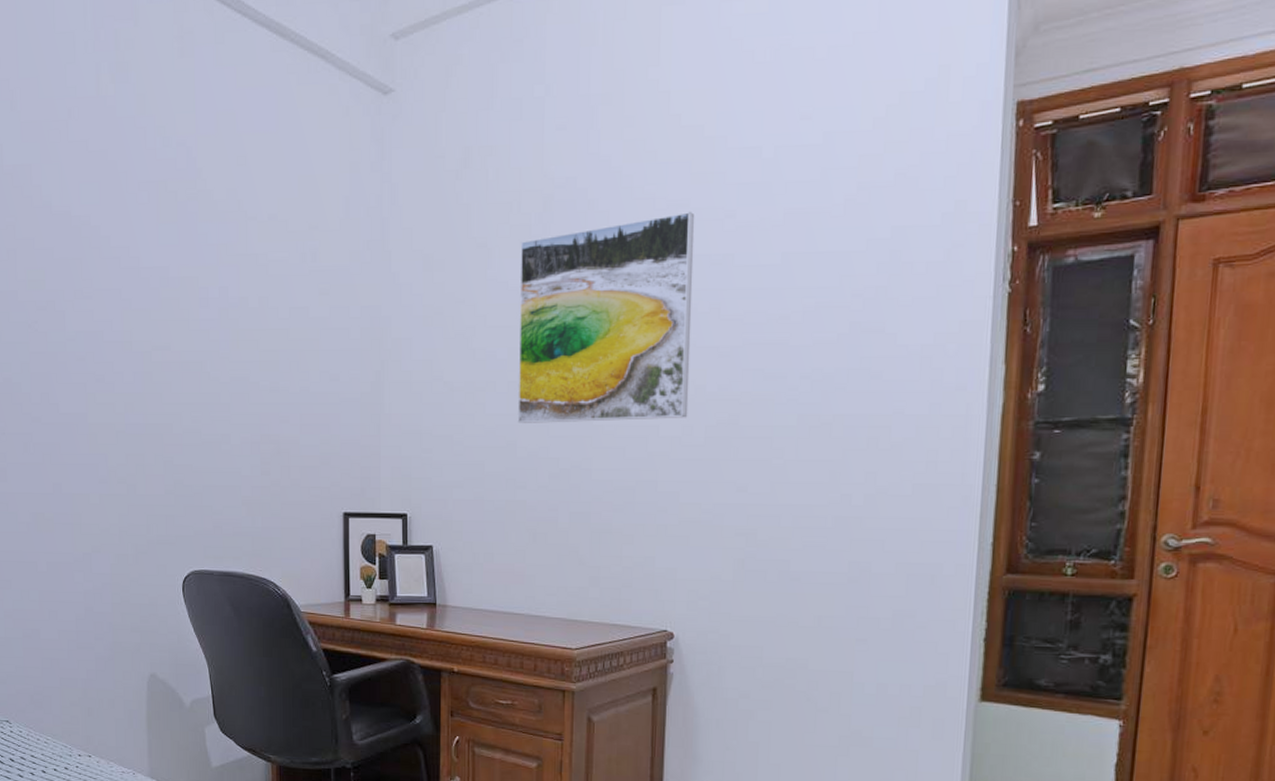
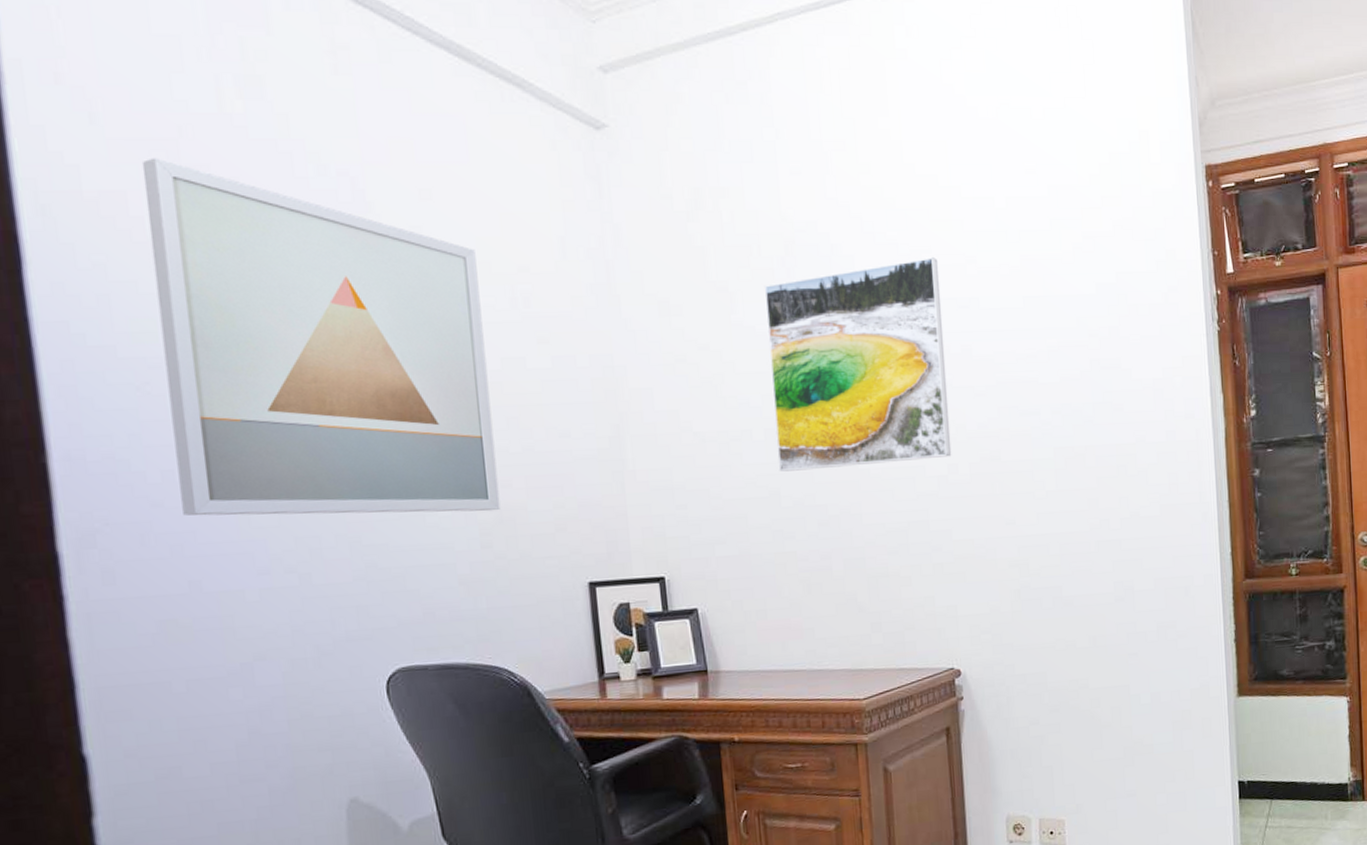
wall art: none [42,136,279,443] -> present [141,158,501,516]

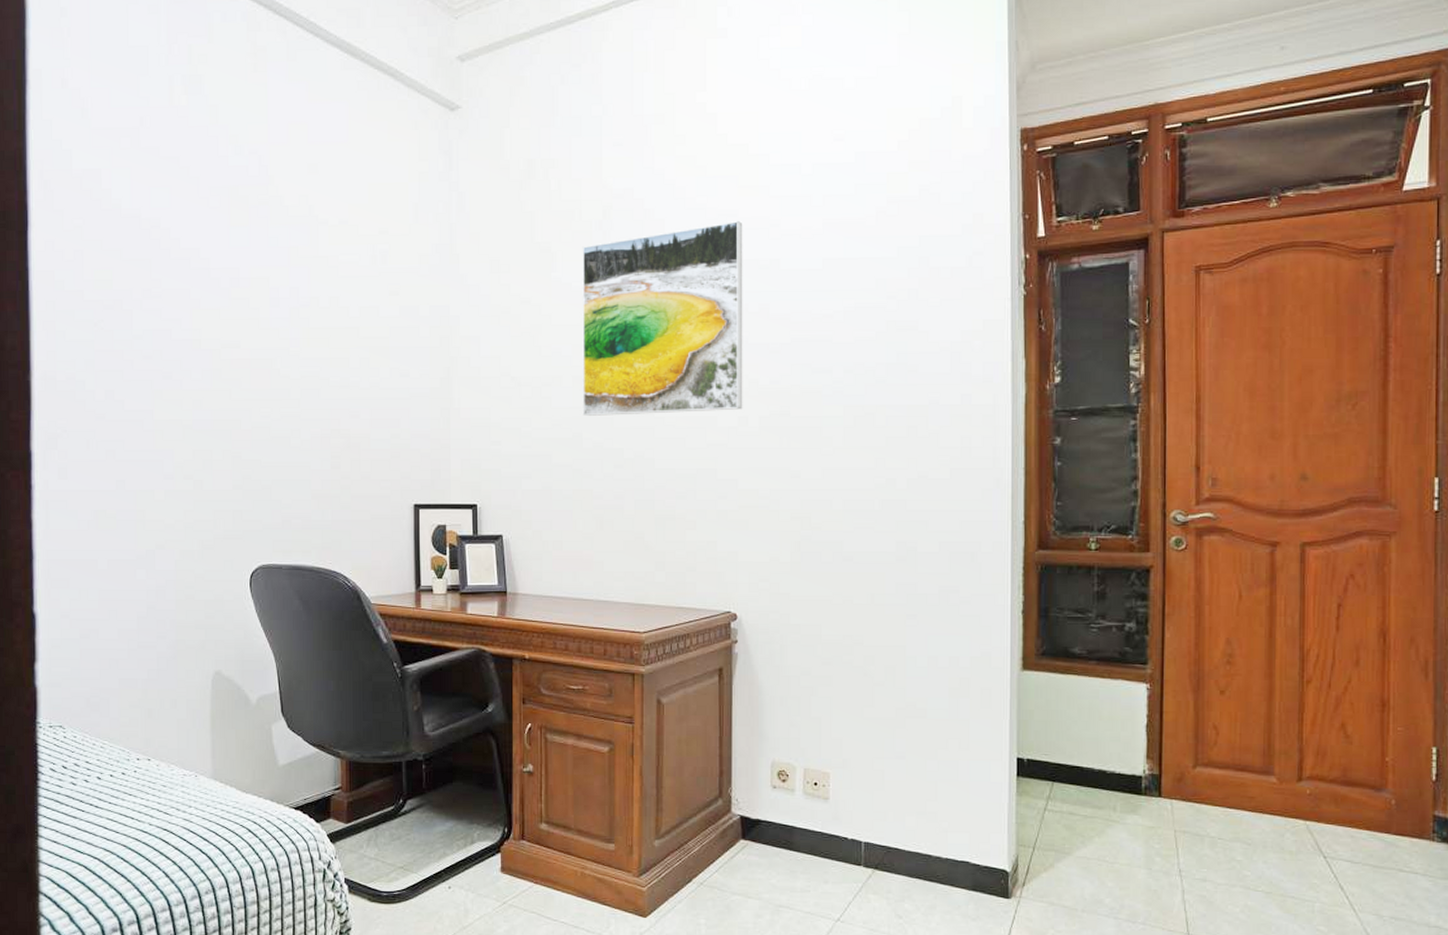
wall art: present [141,158,501,516] -> none [113,143,349,438]

